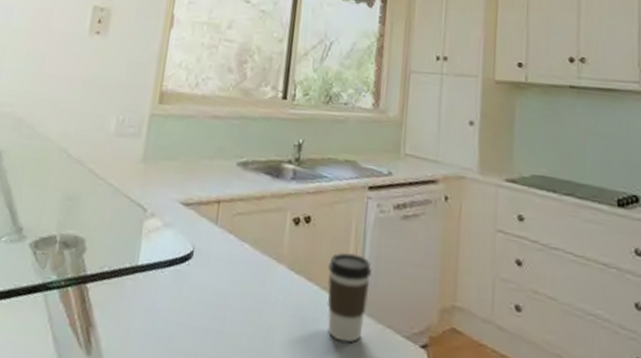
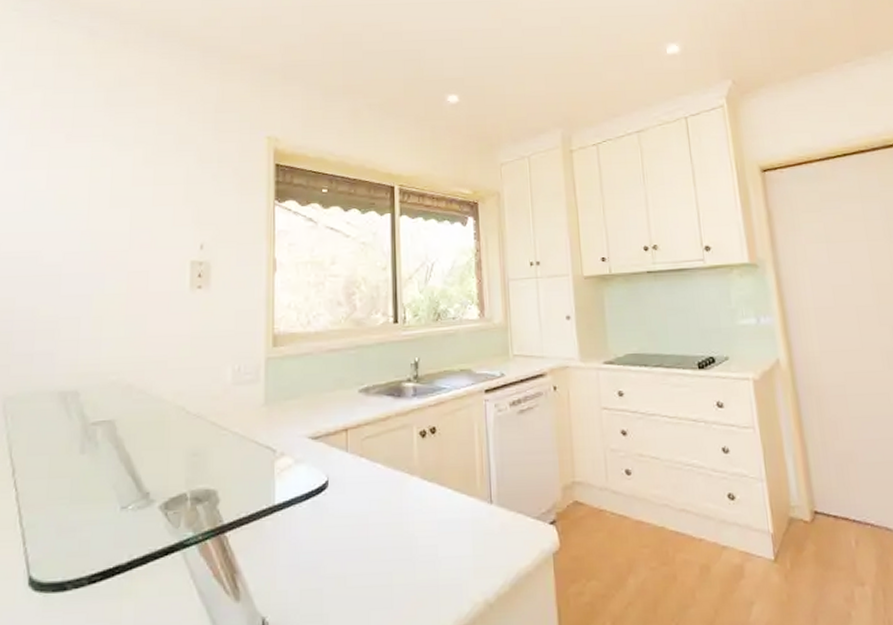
coffee cup: present [327,252,371,343] -> none [458,453,498,535]

